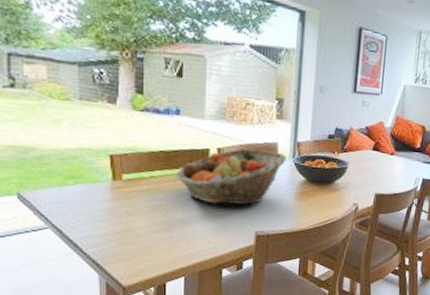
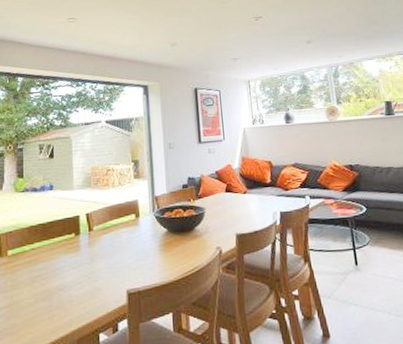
fruit basket: present [176,148,286,206] -> none [52,208,147,267]

